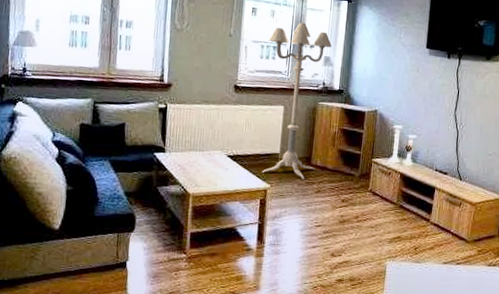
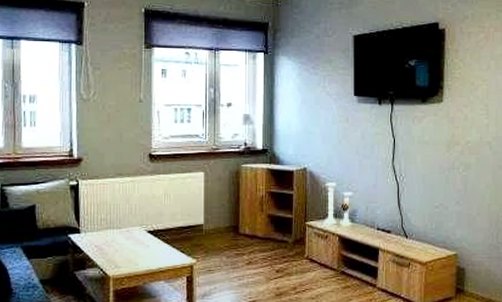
floor lamp: present [261,22,332,180] -> none [182,80,250,252]

